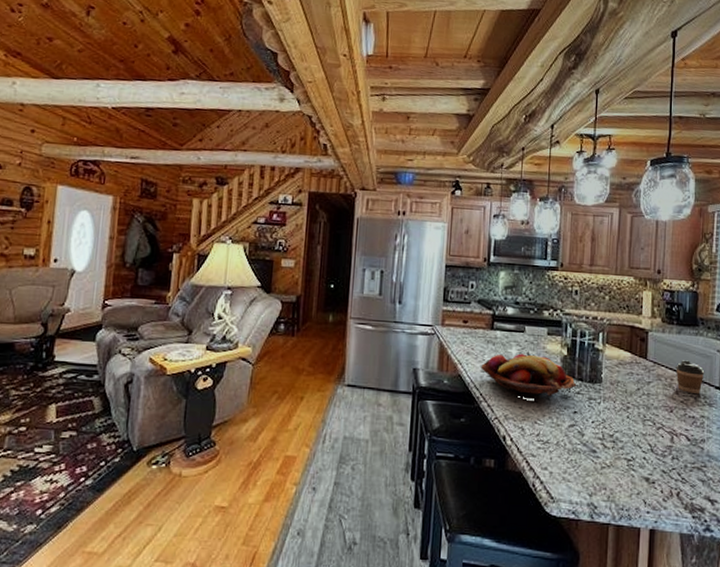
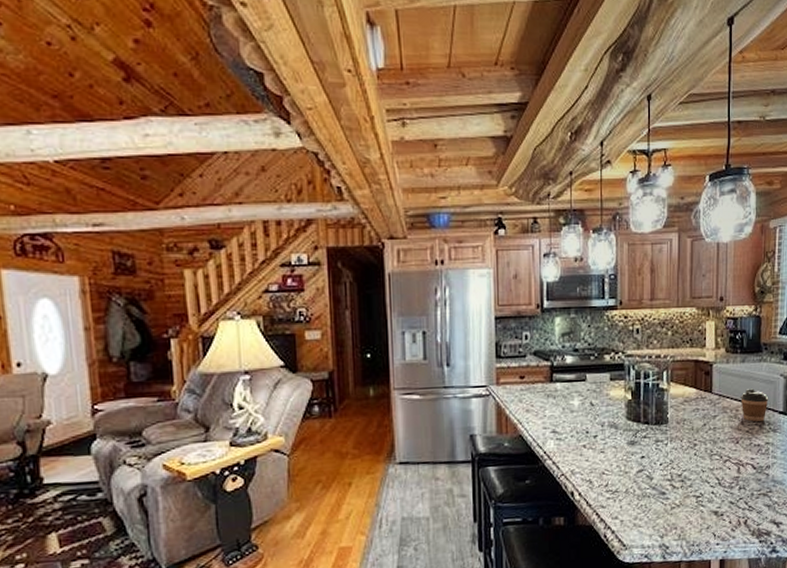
fruit basket: present [481,353,577,397] -> none [542,404,643,448]

